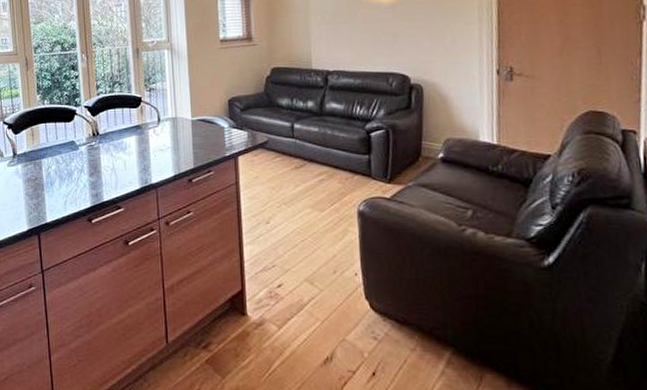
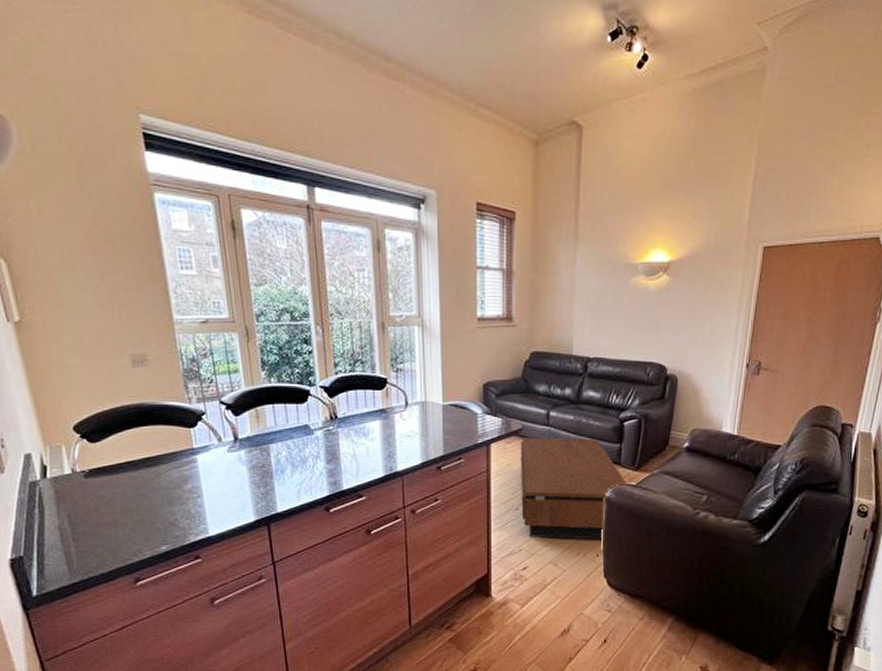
coffee table: none [267,149,382,257] -> present [520,437,628,540]

